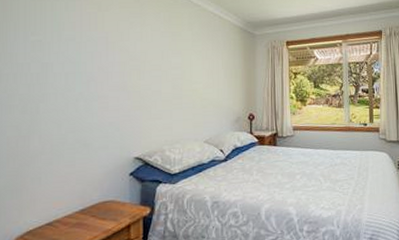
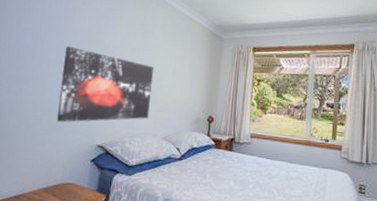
wall art: none [84,57,187,139] -> present [56,46,155,123]

